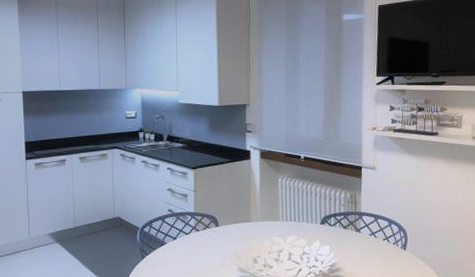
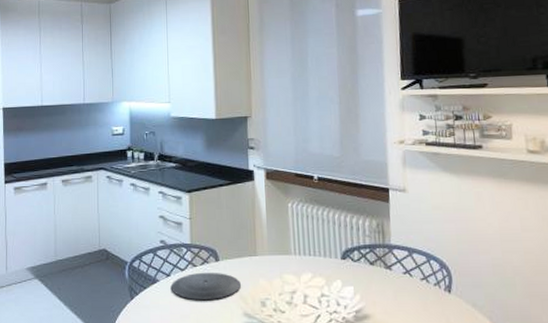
plate: none [176,235,237,258] -> present [170,272,241,300]

